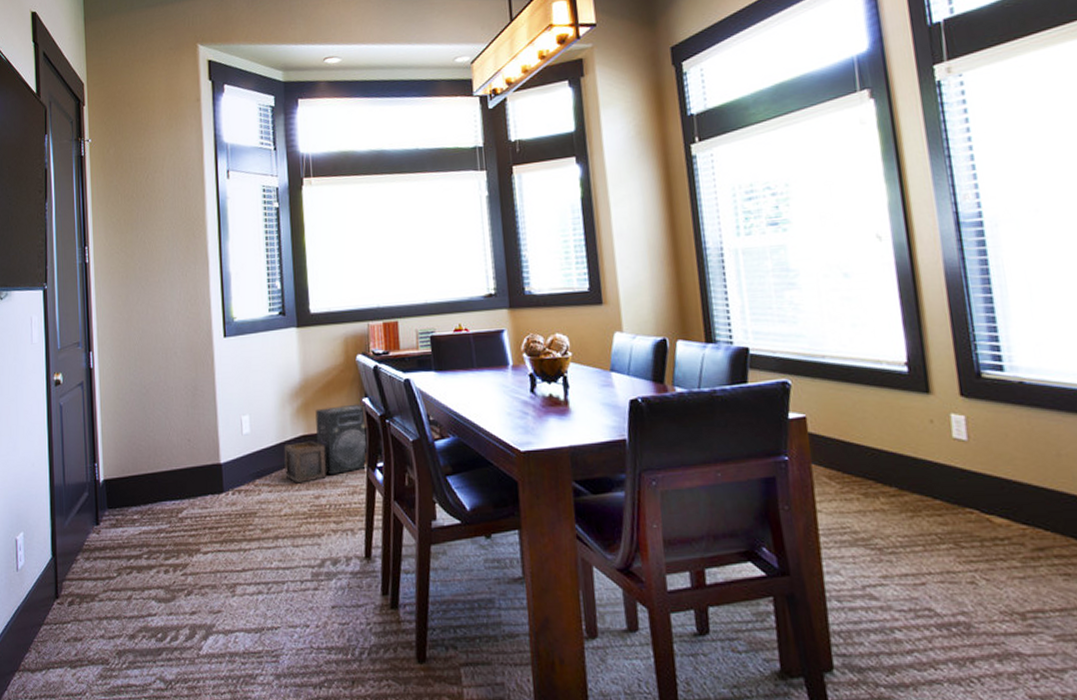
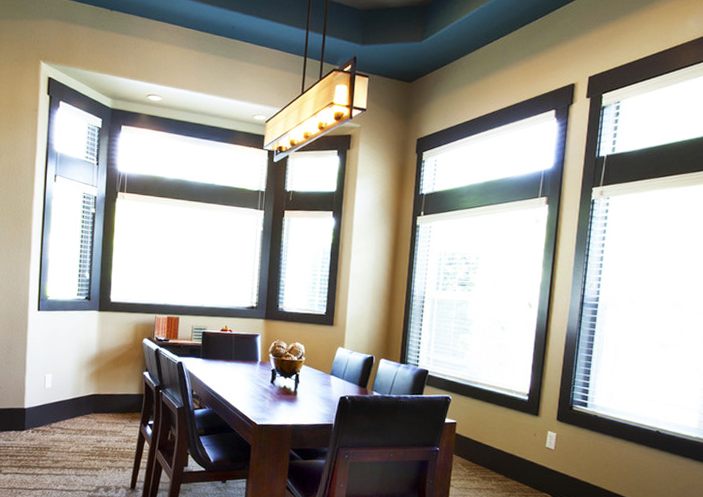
stereo: present [283,404,368,484] -> none [76,375,144,430]

